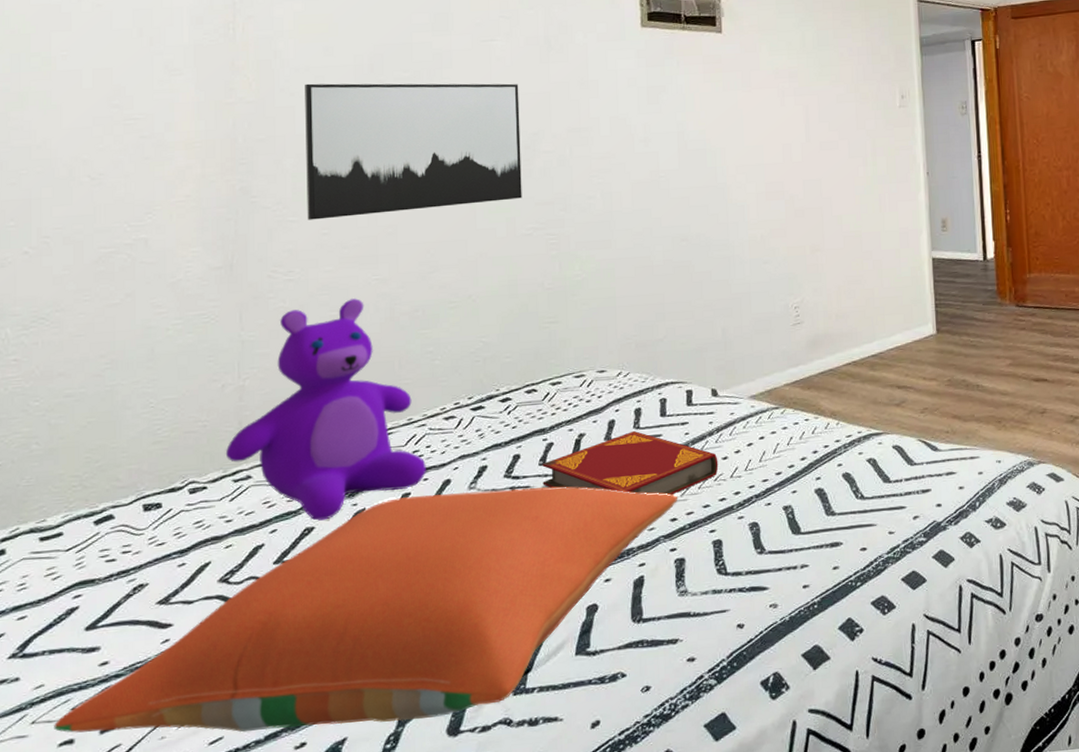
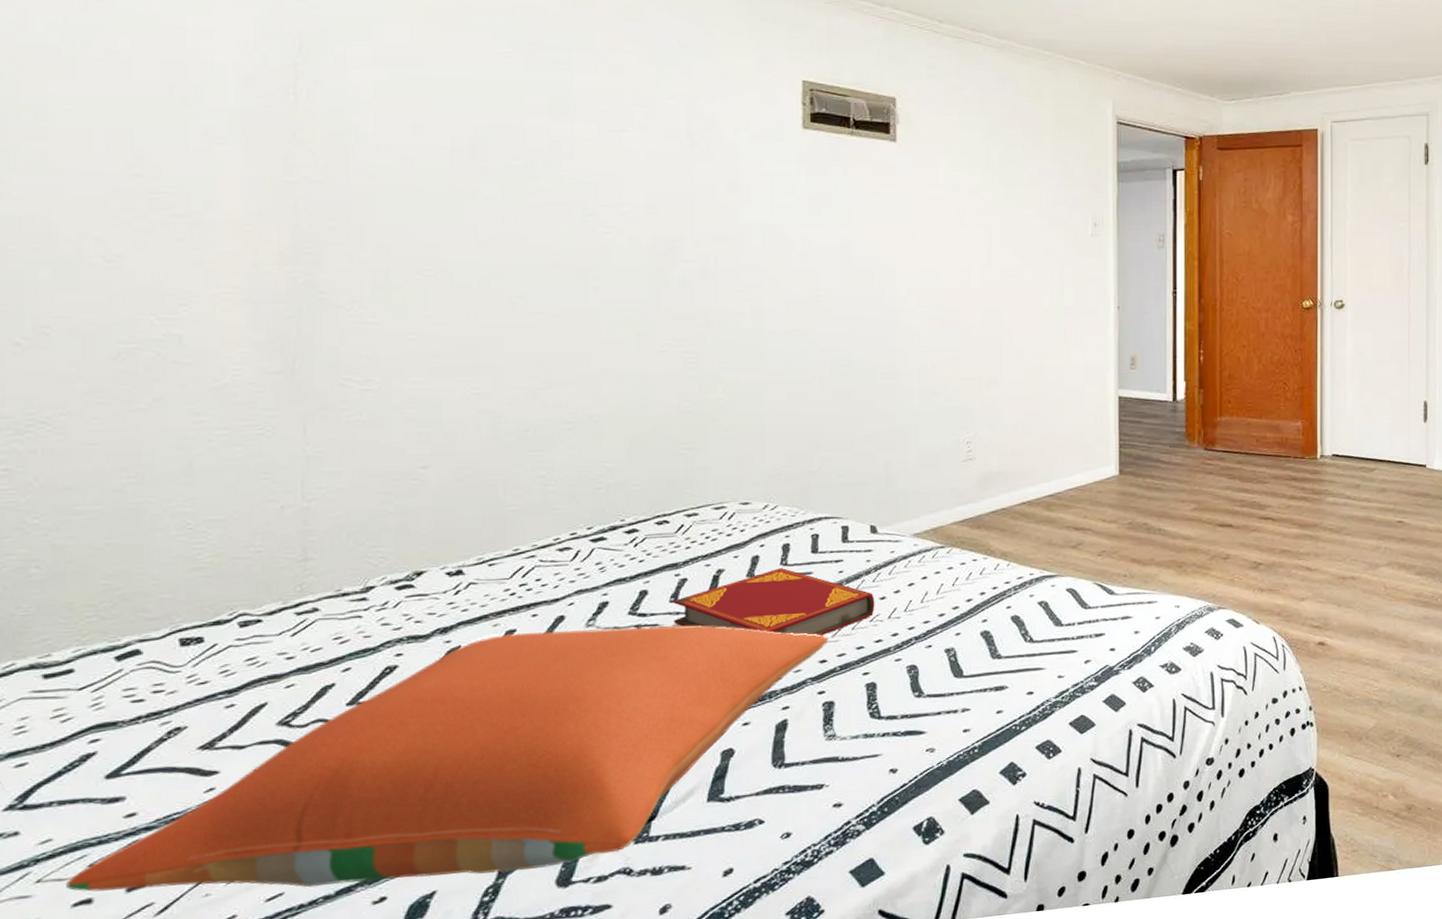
teddy bear: present [225,298,426,521] -> none [285,414,535,659]
wall art: present [305,83,522,220] -> none [387,165,656,323]

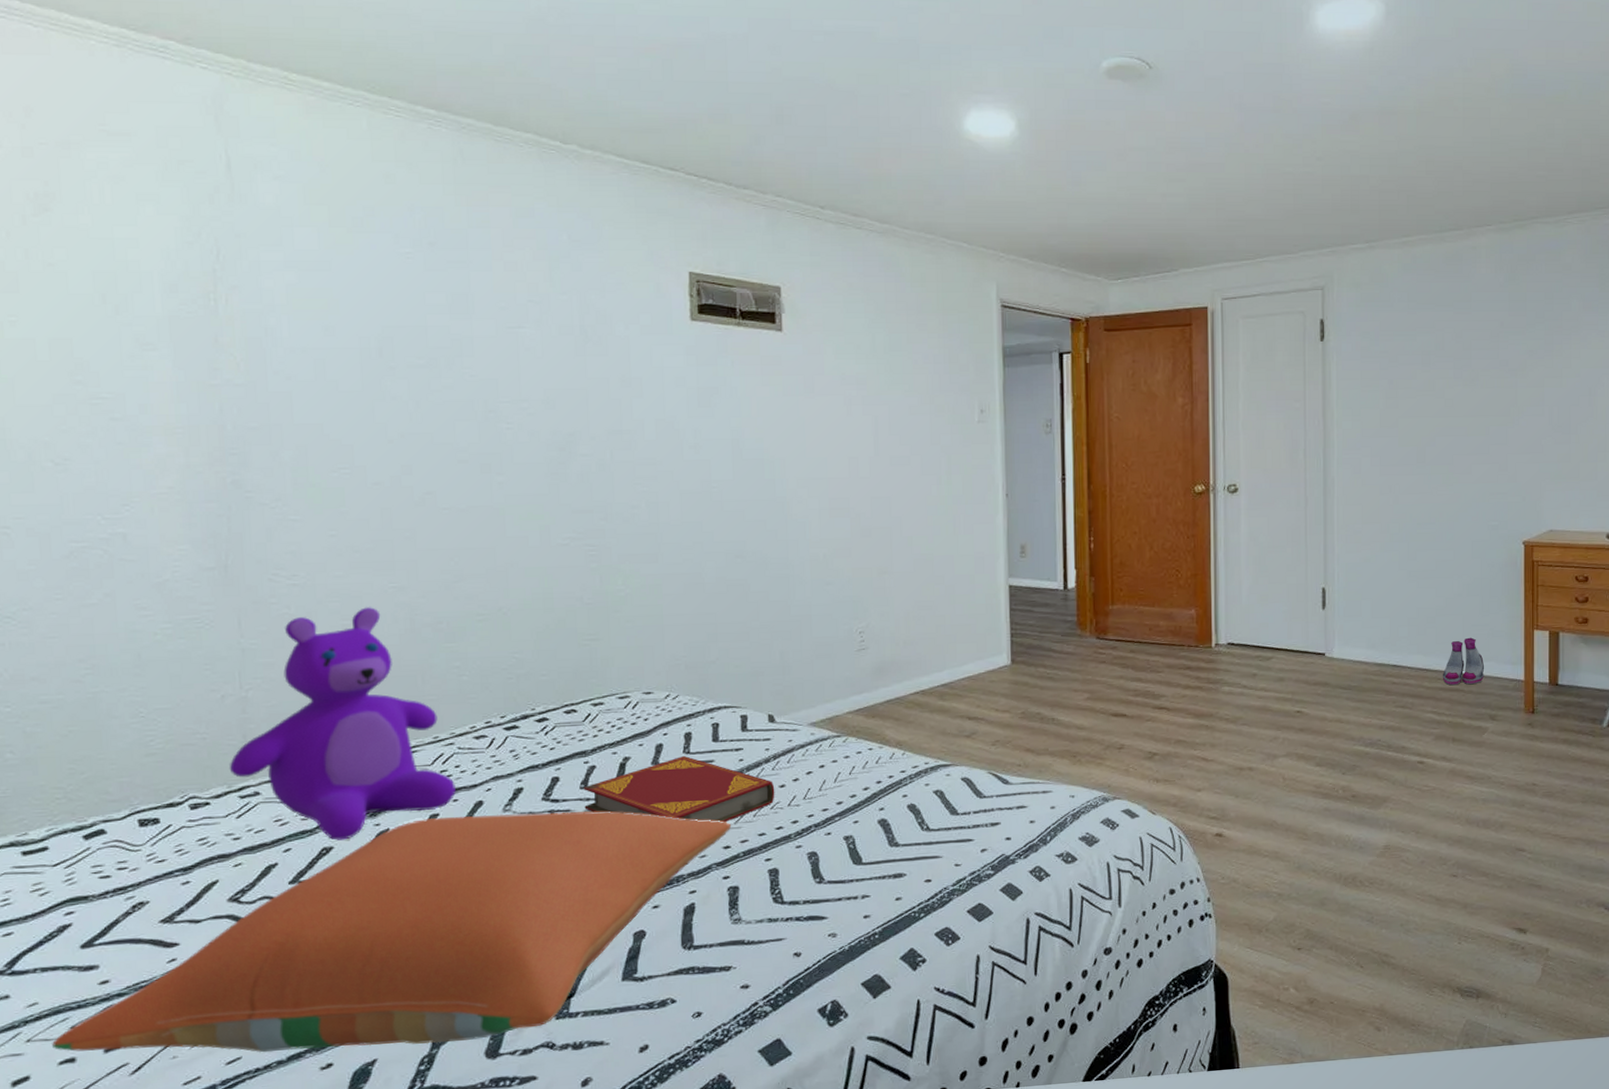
teddy bear: none [285,414,535,659] -> present [228,607,456,840]

